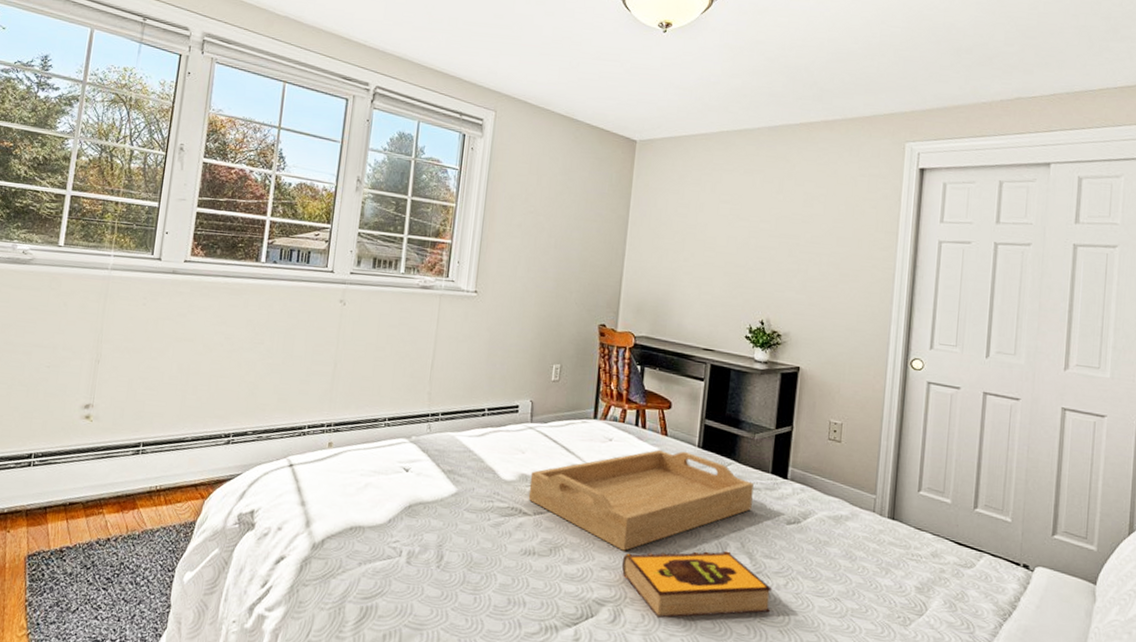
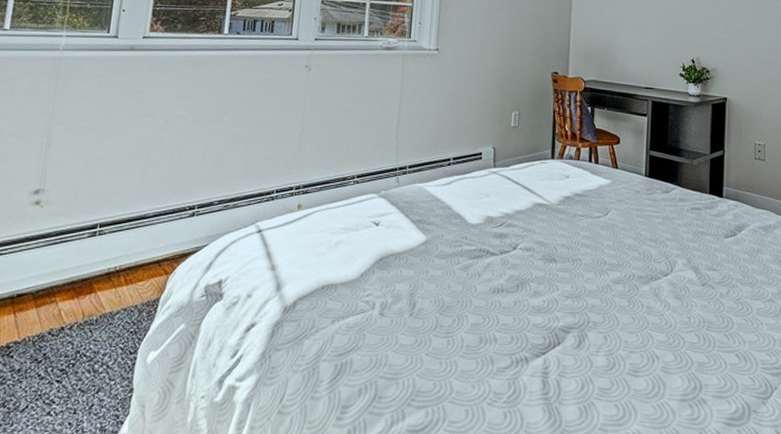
serving tray: present [528,449,754,551] -> none [494,181,695,279]
hardback book: present [621,550,773,618] -> none [583,268,717,337]

